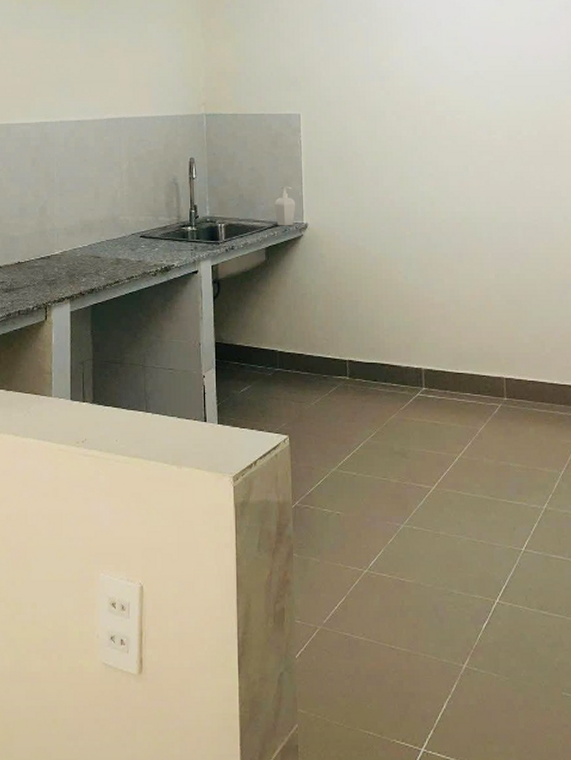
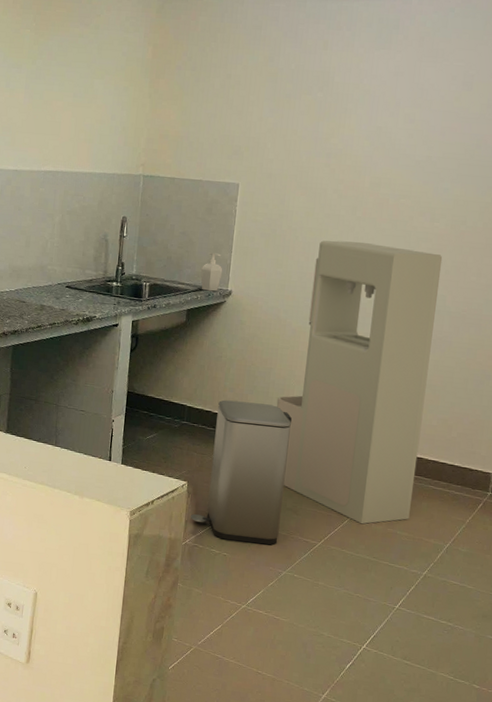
pedal bin: none [296,340,391,496] -> present [190,400,292,545]
water dispenser: none [367,162,520,460] -> present [276,240,443,525]

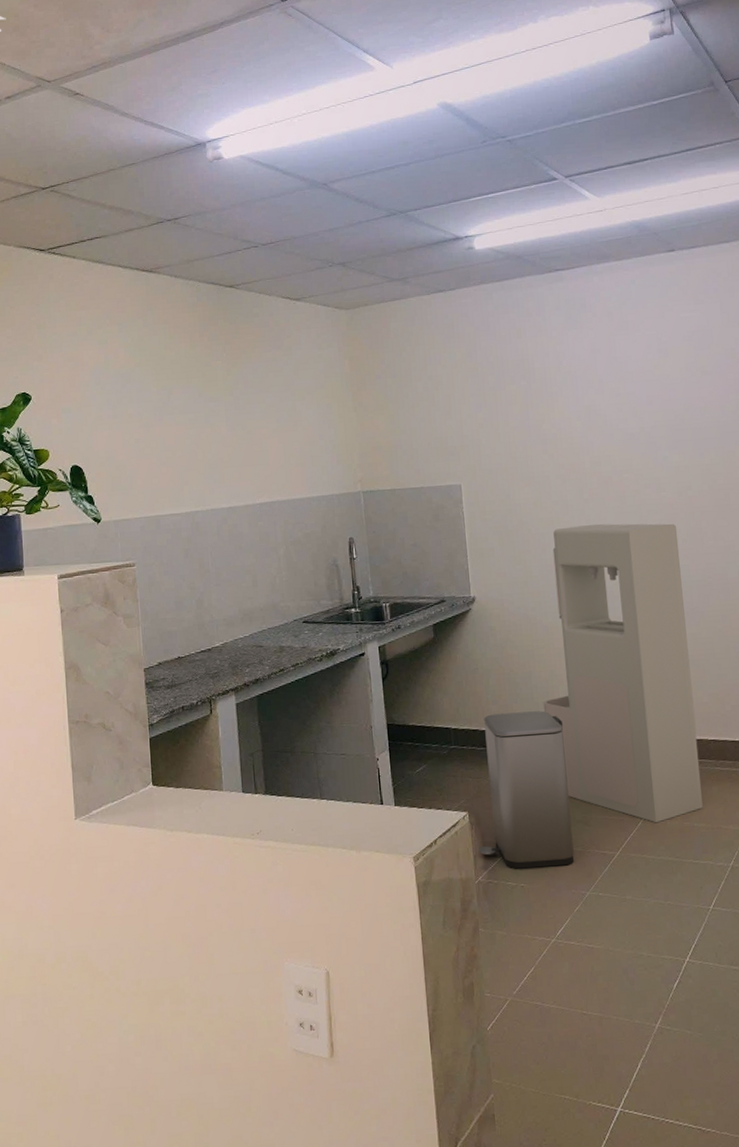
soap bottle: present [200,253,223,292] -> none [439,560,462,602]

